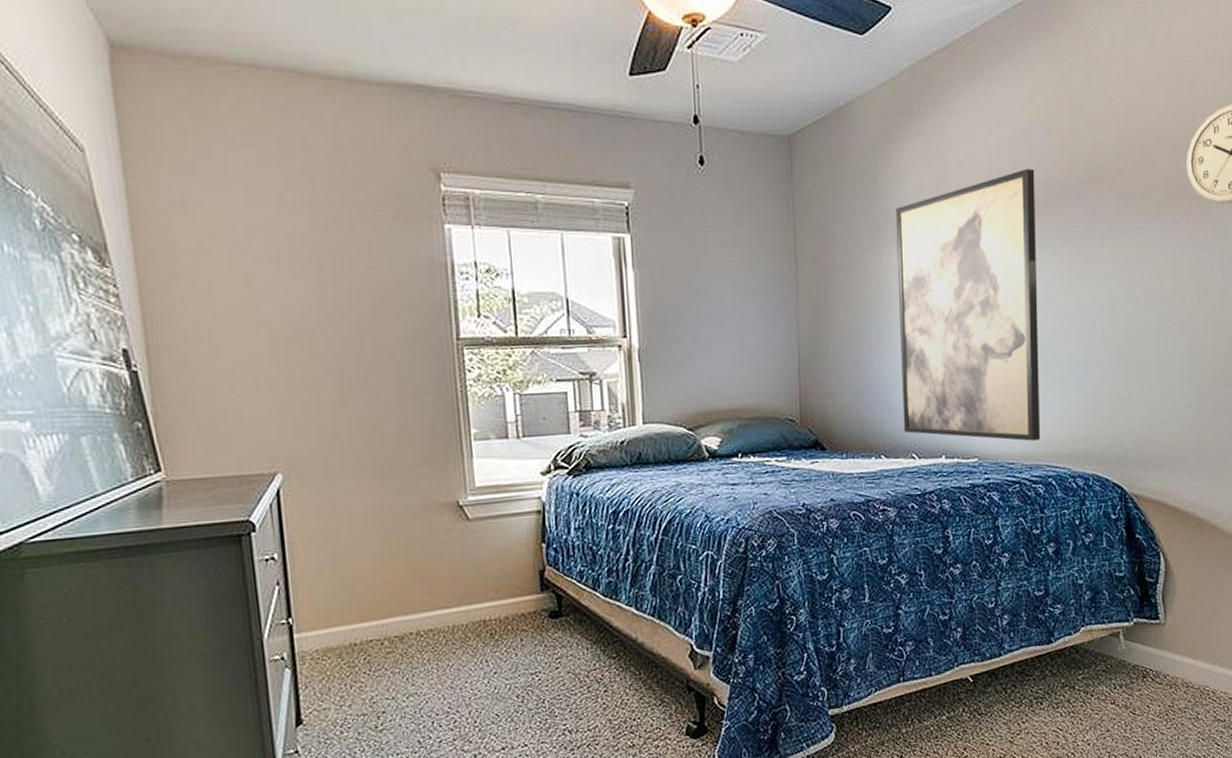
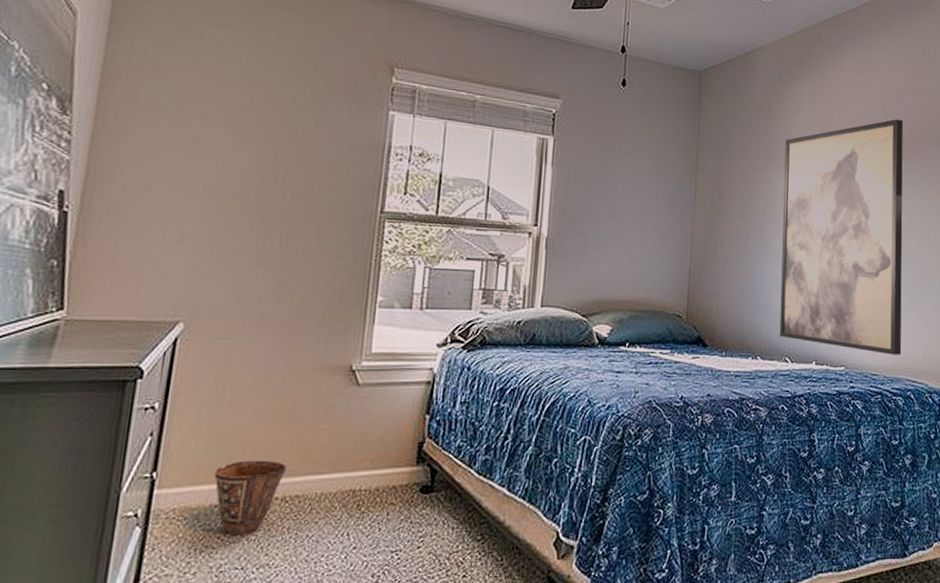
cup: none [347,598,415,670] -> present [214,460,287,535]

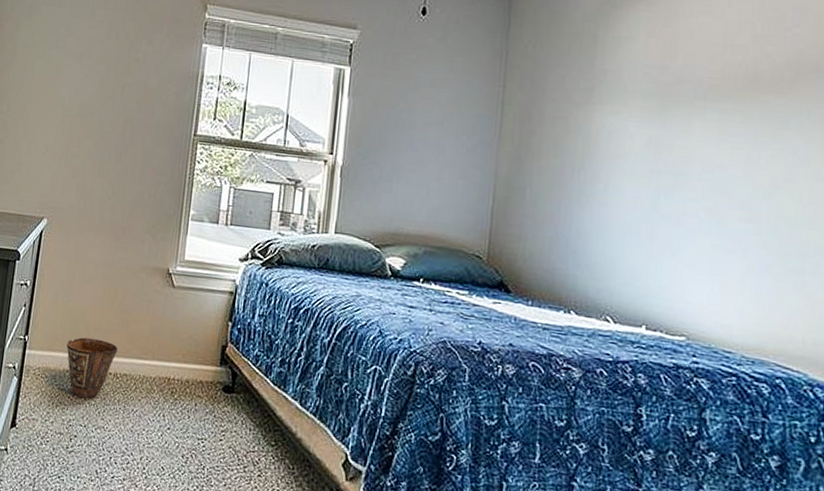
wall art: present [779,119,903,355] -> none [599,45,781,334]

